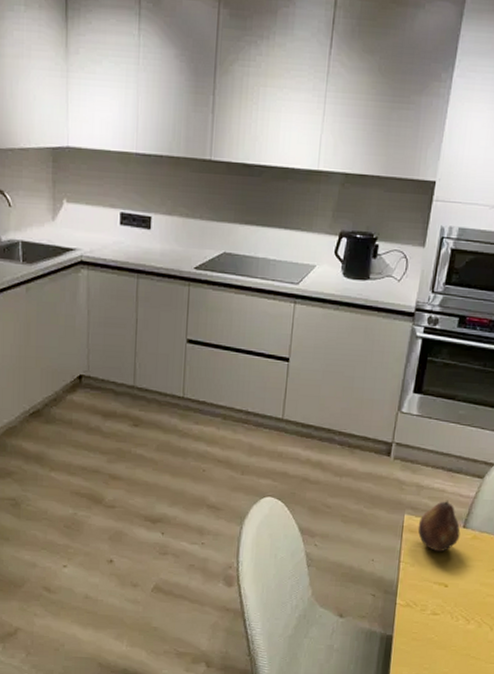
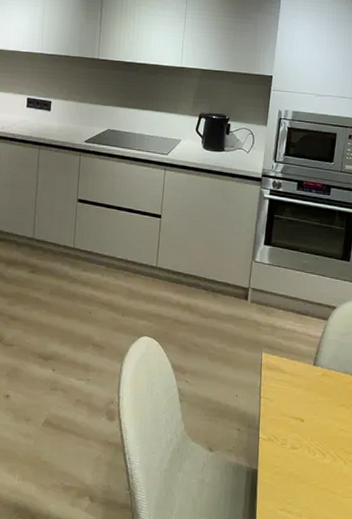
fruit: present [418,500,461,552] -> none [274,339,311,388]

